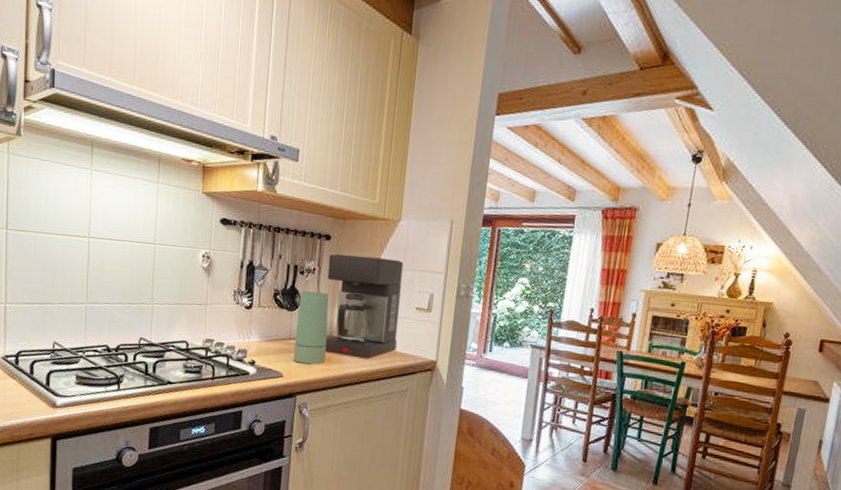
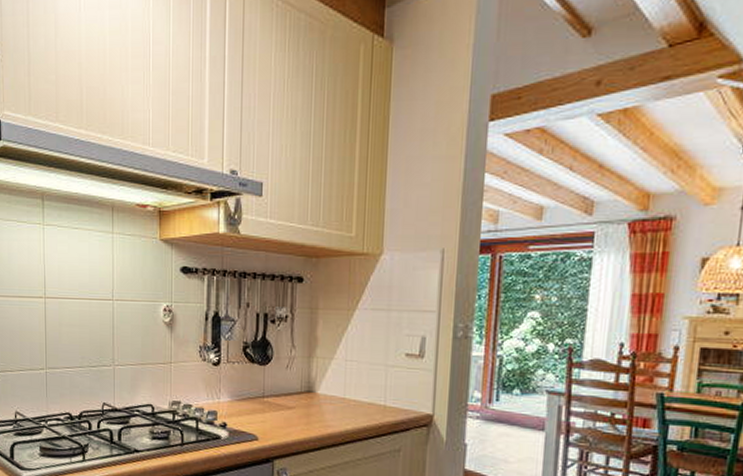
canister: present [293,290,329,365] -> none [268,341,306,425]
coffee maker: present [324,253,404,359] -> none [301,297,388,416]

